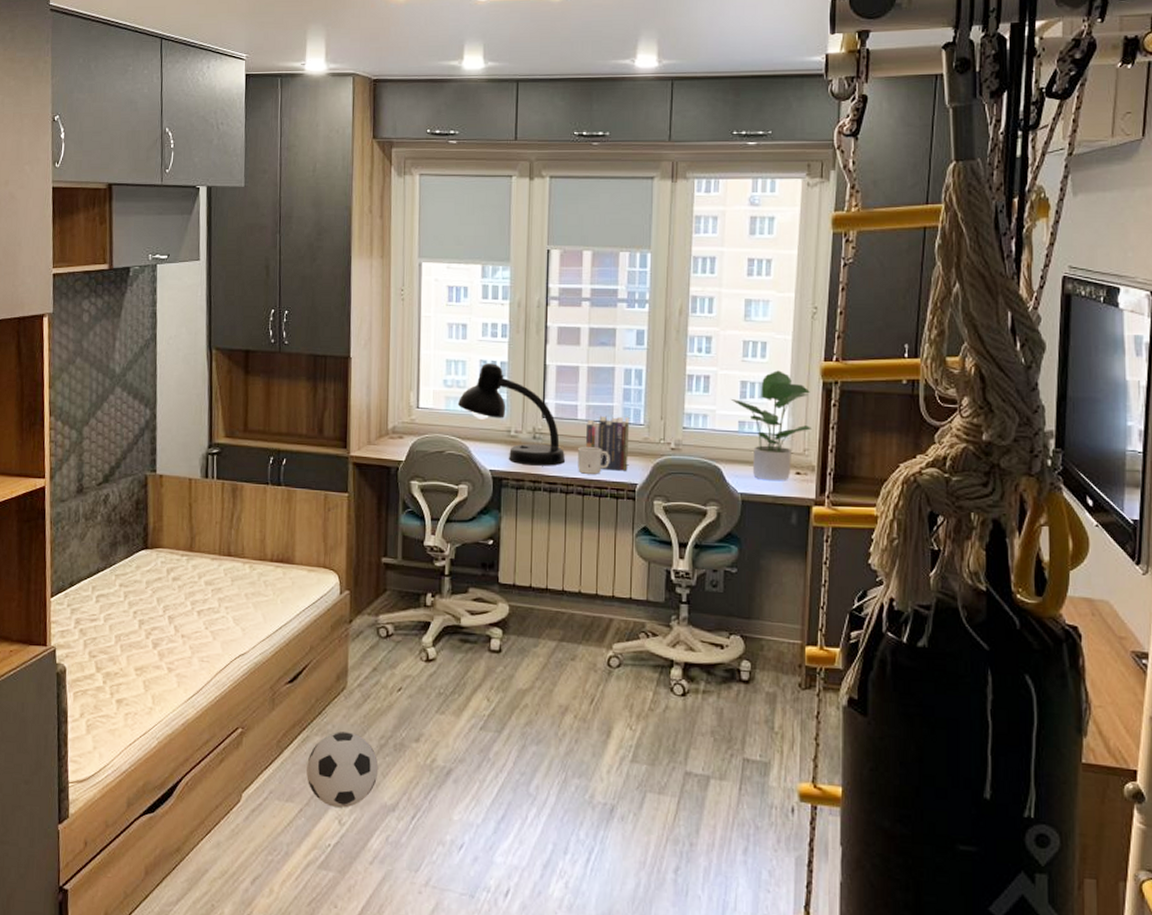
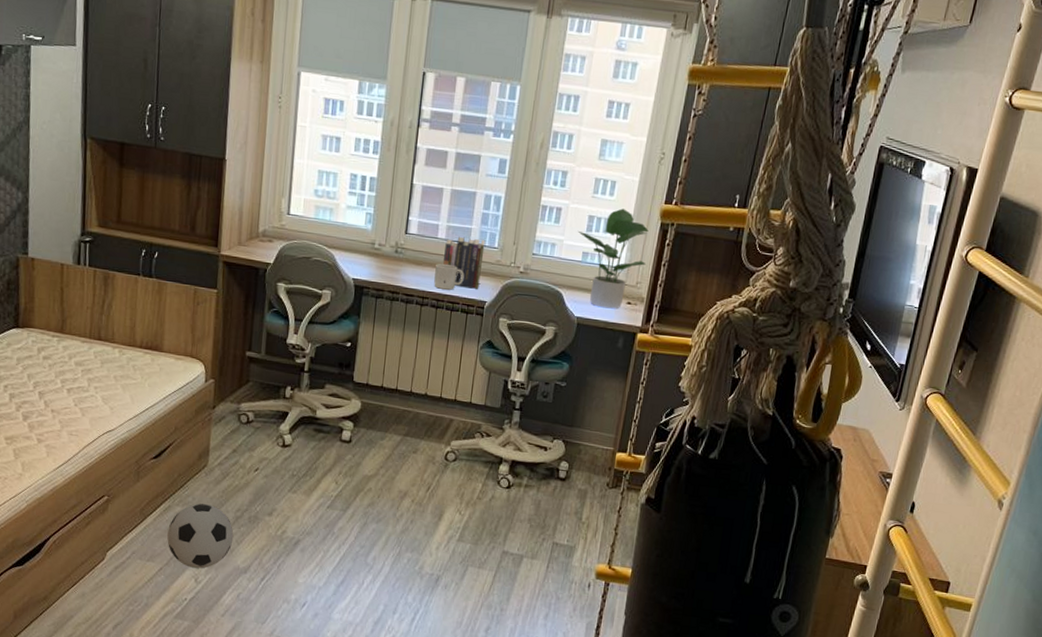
desk lamp: present [457,363,565,466] -> none [326,177,423,279]

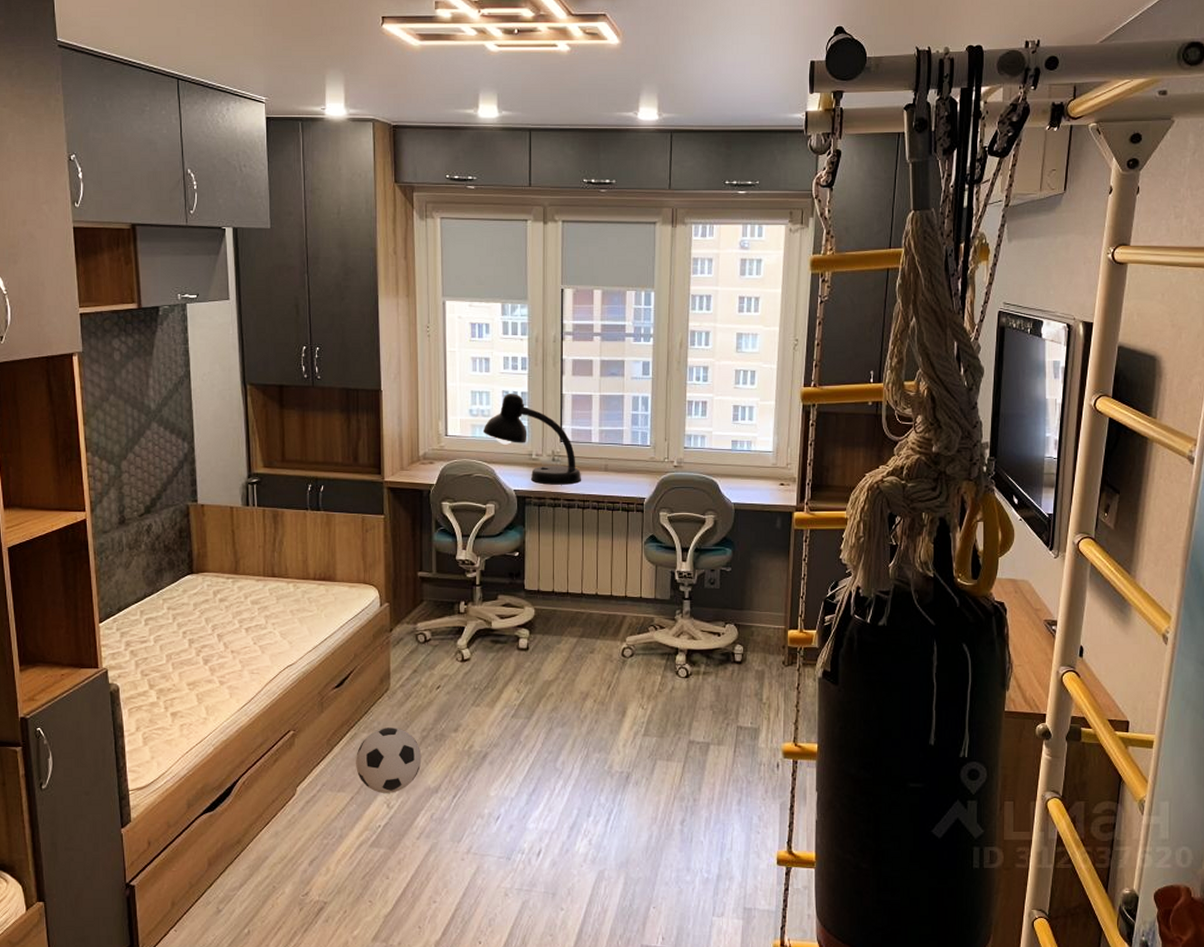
desk lamp: none [326,177,423,279] -> present [482,394,581,485]
mug: present [434,263,465,290] -> none [593,466,621,491]
books: present [442,236,486,289] -> none [599,439,638,487]
potted plant: present [578,208,649,309] -> none [725,396,794,492]

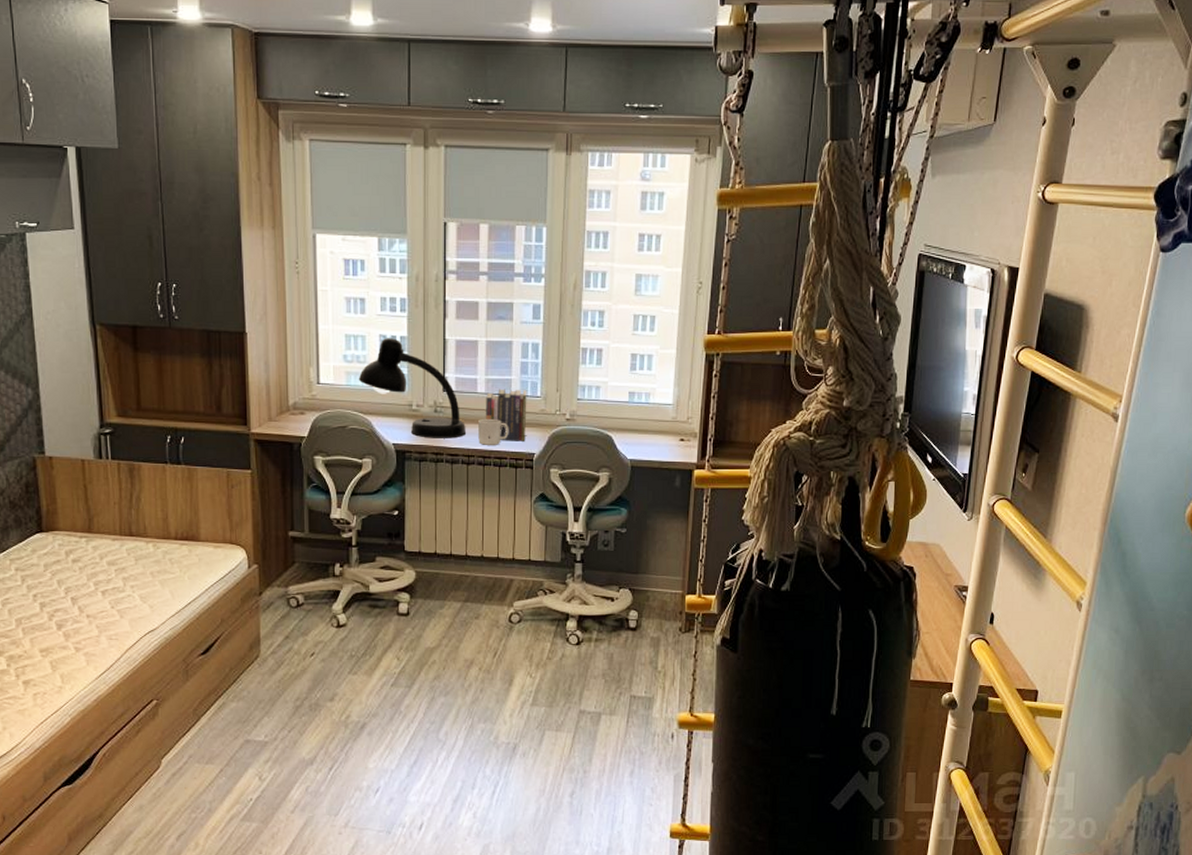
soccer ball: present [356,726,422,793] -> none [225,696,296,765]
mug: none [593,466,621,491] -> present [478,418,509,445]
books: none [599,439,638,487] -> present [485,388,527,442]

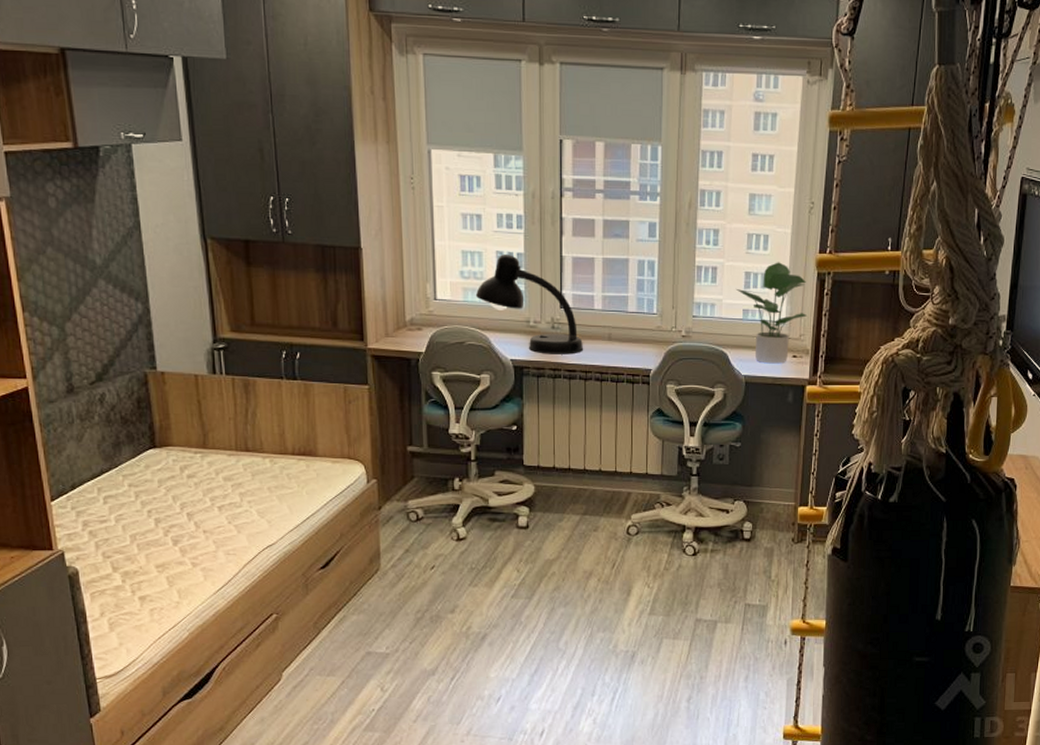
mug: present [478,418,509,445] -> none [595,335,626,361]
books: present [485,388,527,442] -> none [602,305,644,358]
potted plant: none [622,343,696,448] -> present [737,262,808,364]

